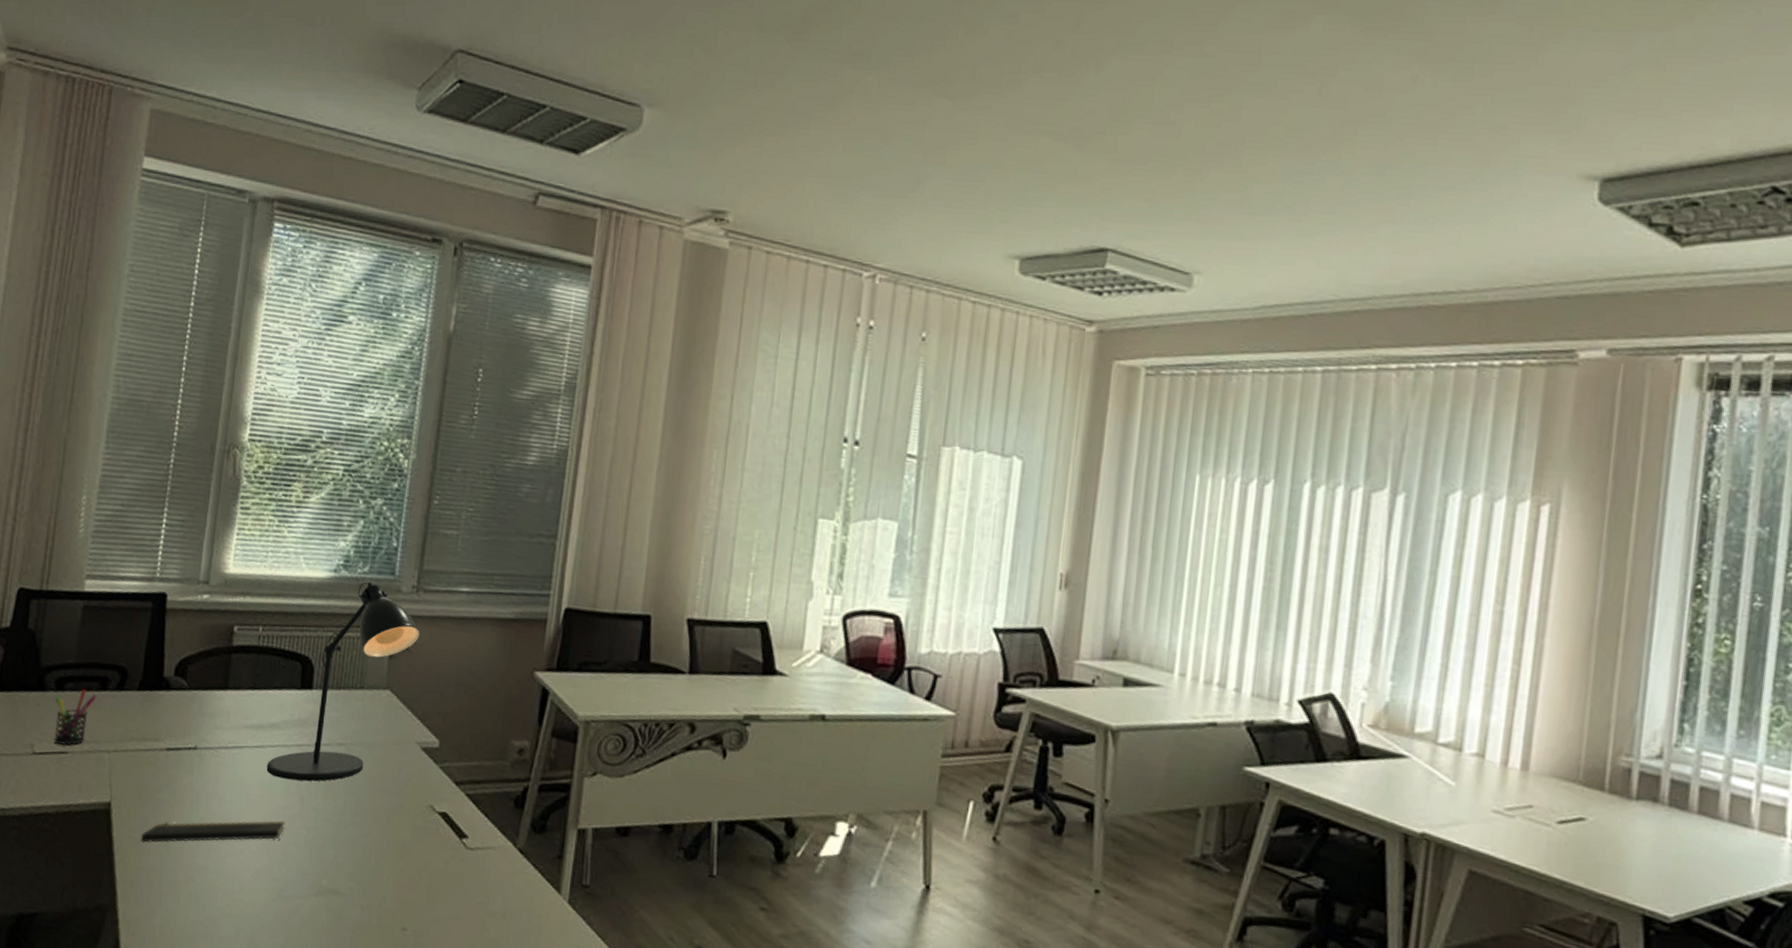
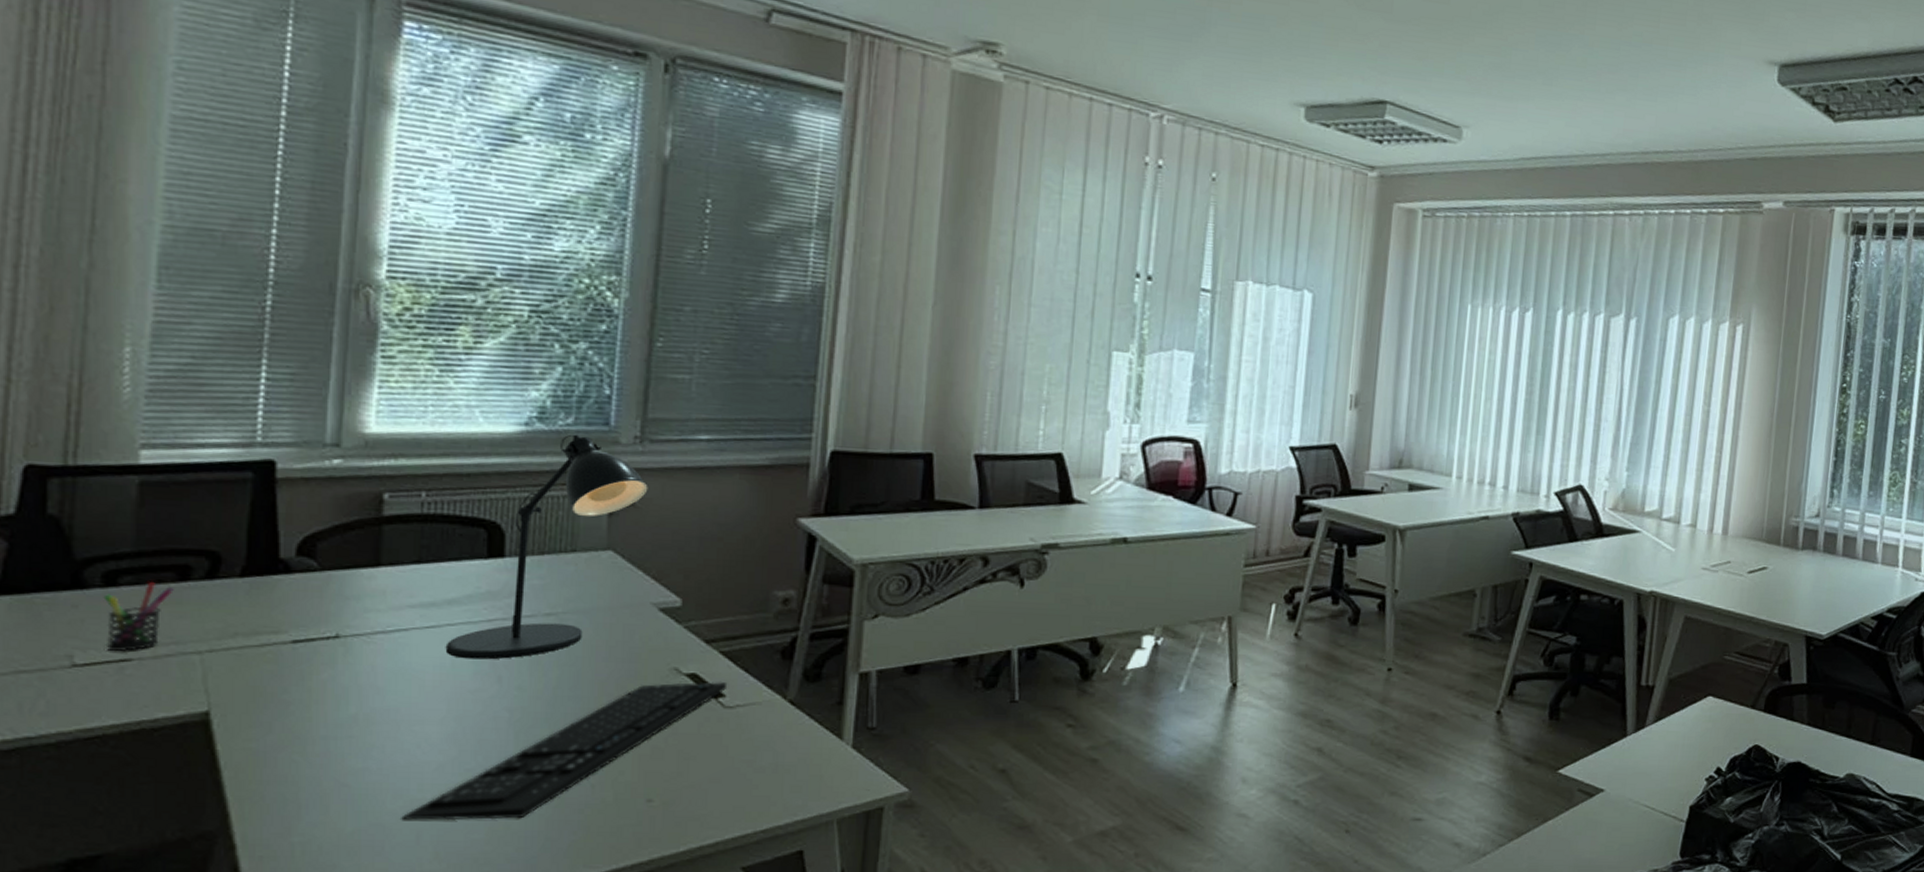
notepad: present [140,820,286,844] -> none [261,705,478,754]
keyboard: none [227,818,471,929] -> present [401,681,728,821]

